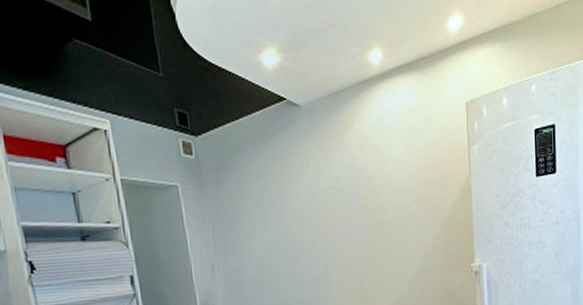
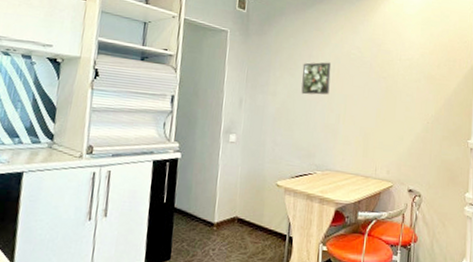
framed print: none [275,203,312,246] -> present [301,62,331,95]

